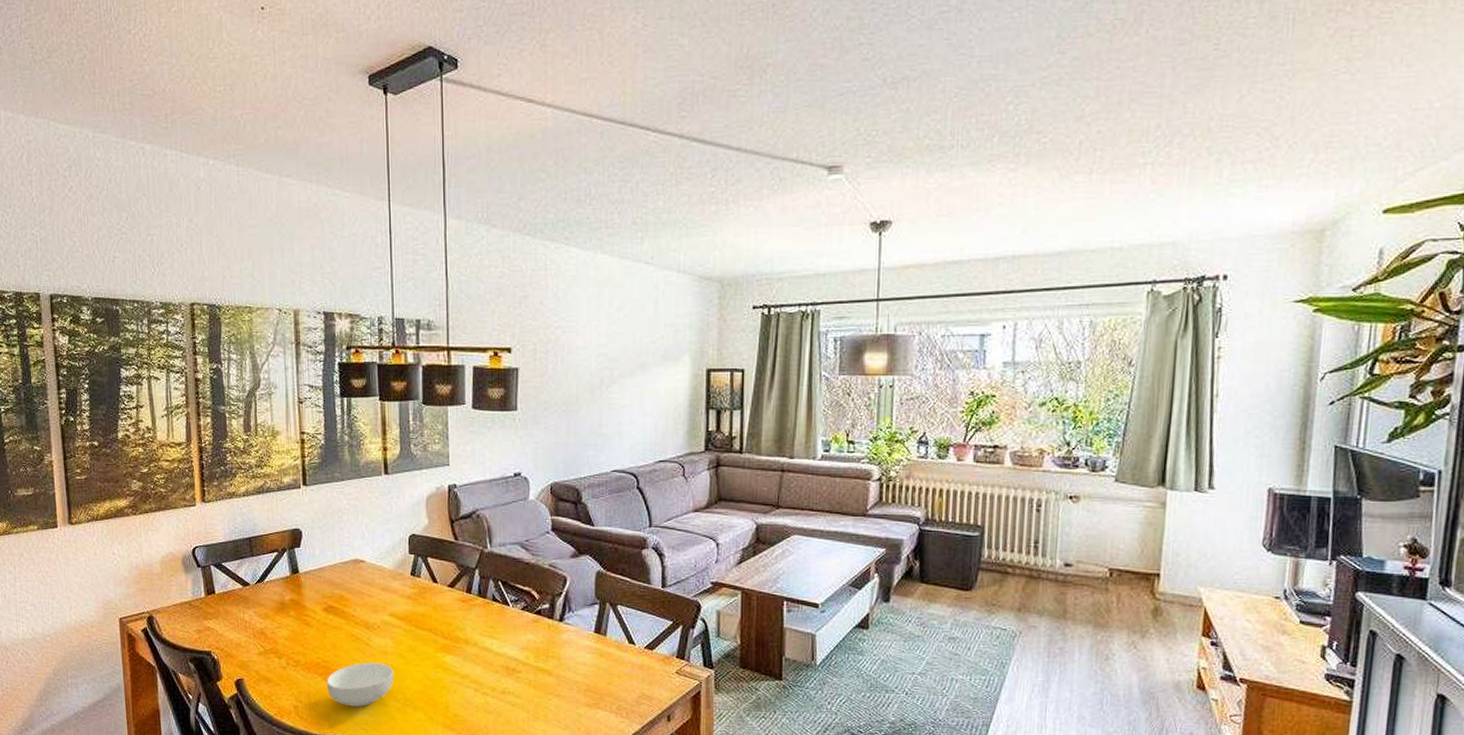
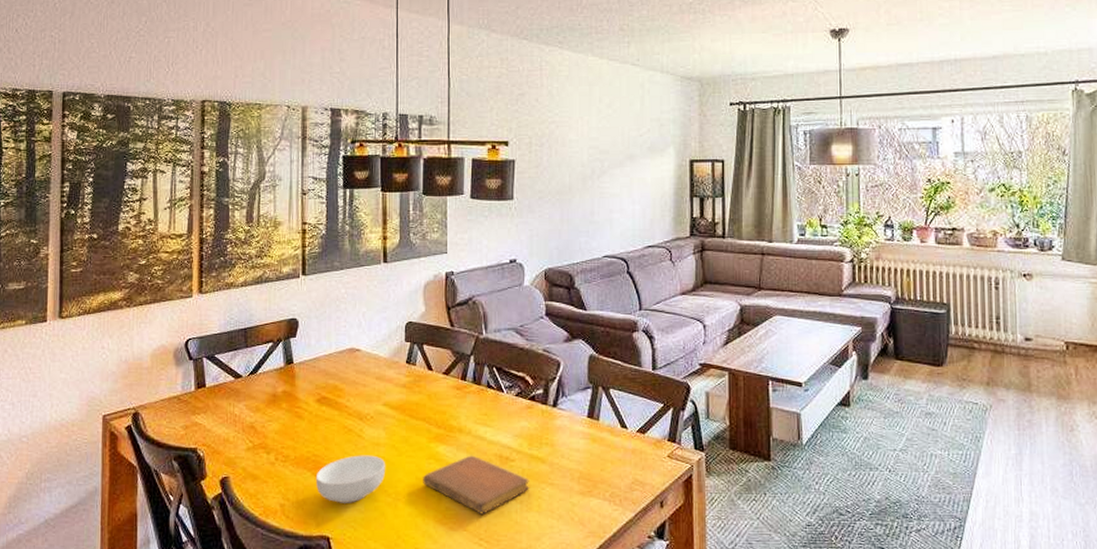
notebook: none [431,665,536,722] -> present [423,455,529,515]

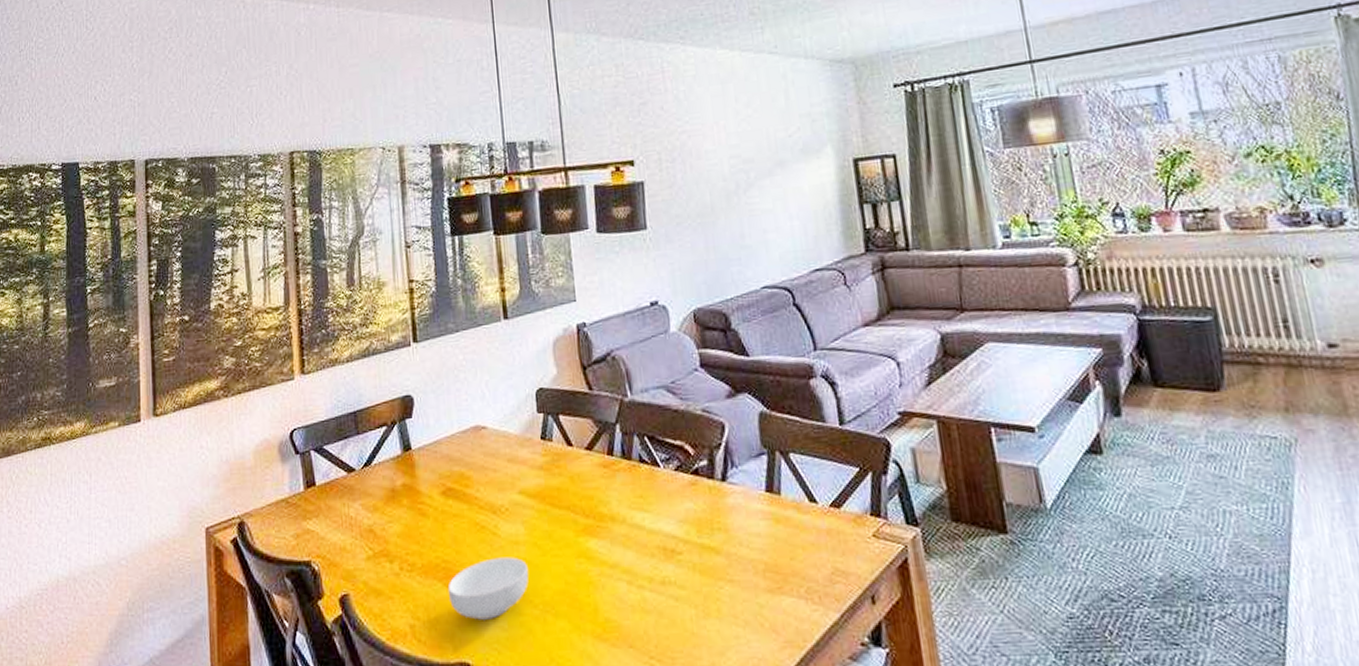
notebook: present [423,455,529,515] -> none [573,549,704,625]

